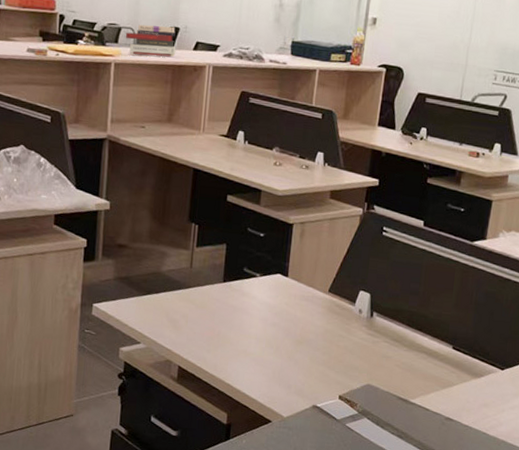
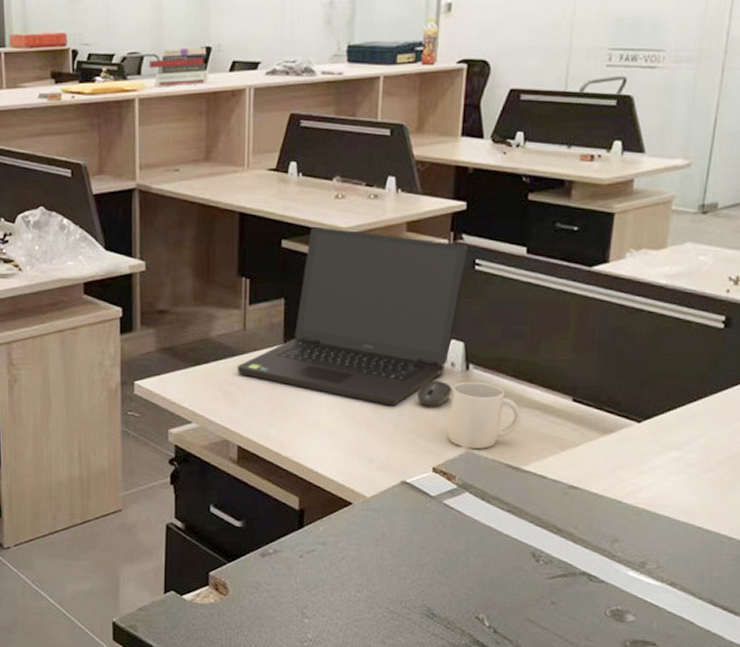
laptop: none [182,186,378,342] -> present [237,226,468,405]
computer mouse: none [329,323,359,345] -> present [416,381,453,406]
mug: none [352,326,412,383] -> present [447,381,521,449]

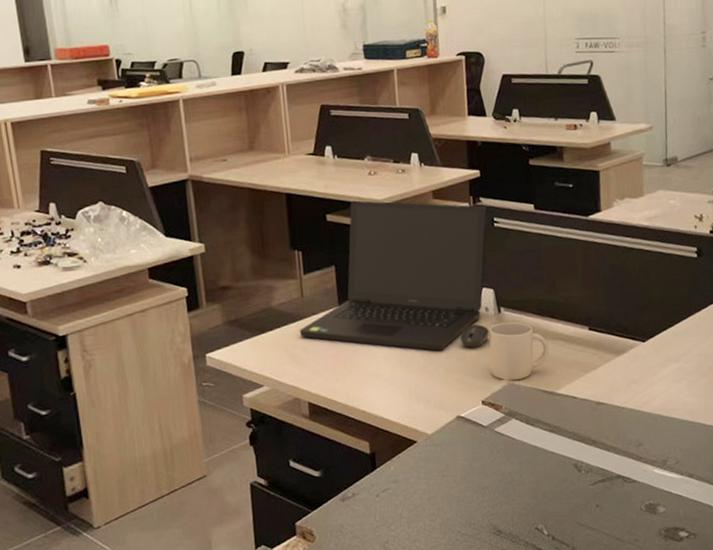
books: present [148,47,209,86] -> none [188,51,245,87]

